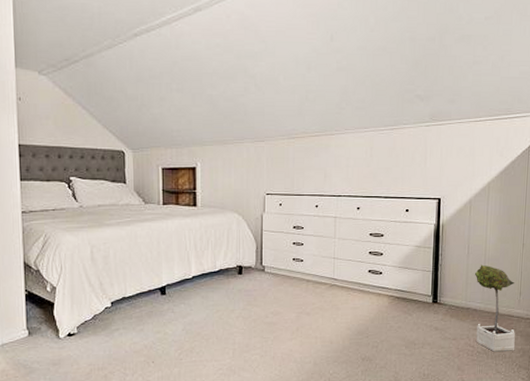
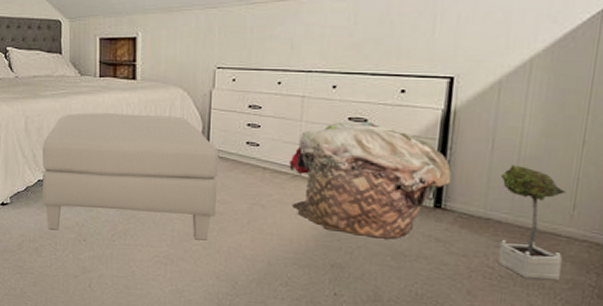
ottoman: none [109,238,271,356] -> present [42,113,220,241]
laundry basket: none [327,237,443,332] -> present [289,122,452,239]

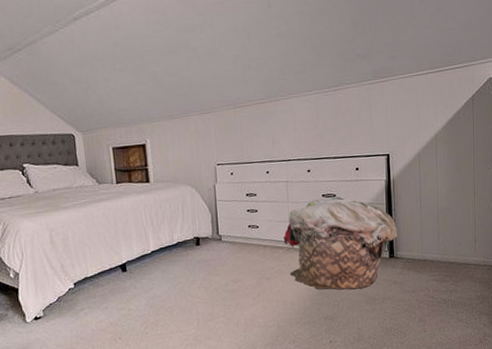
ottoman: present [42,113,220,241] -> none [69,211,231,335]
potted tree: present [498,164,566,281] -> none [429,216,475,301]

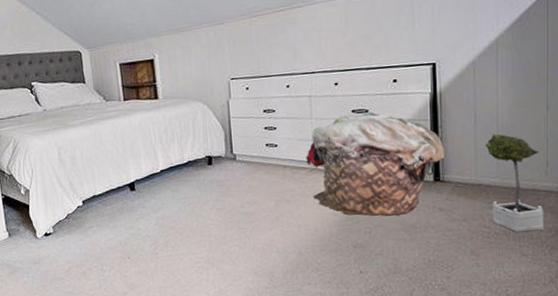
potted tree: none [429,216,475,301] -> present [486,134,545,233]

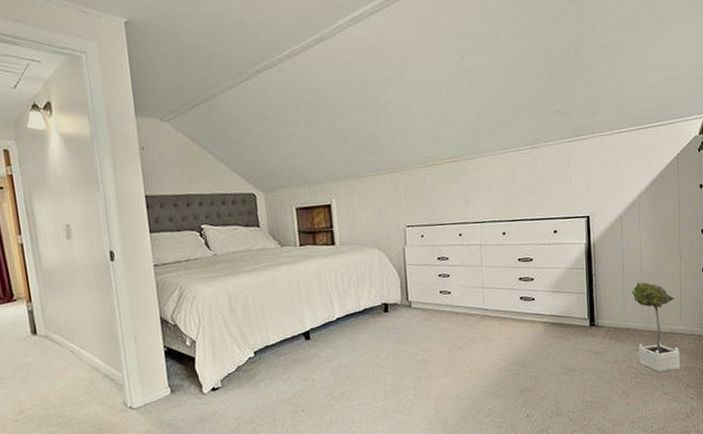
laundry basket: present [306,112,445,216] -> none [477,261,599,360]

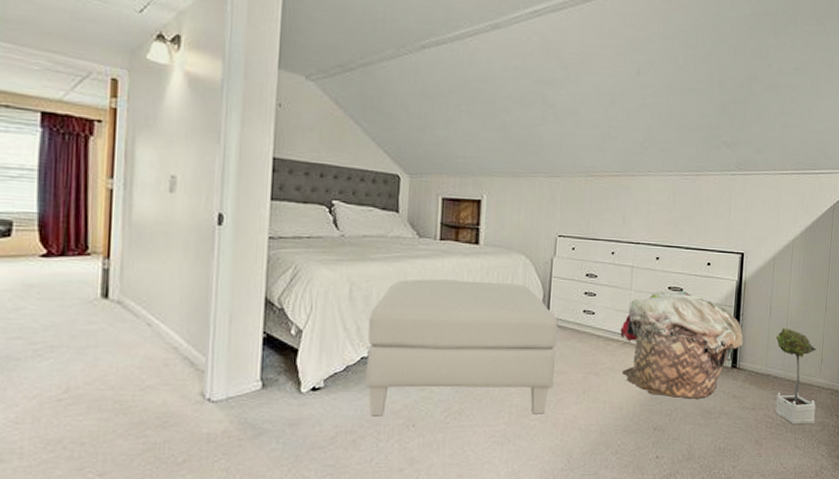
ottoman: none [249,275,421,407] -> present [365,279,559,417]
laundry basket: none [477,261,599,360] -> present [620,291,743,399]

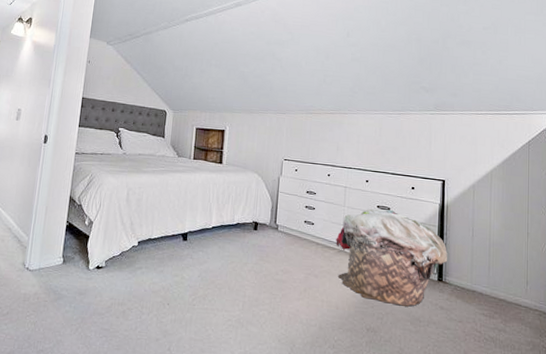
ottoman: present [365,279,559,417] -> none [134,188,284,306]
potted tree: present [775,327,817,425] -> none [480,248,525,343]

